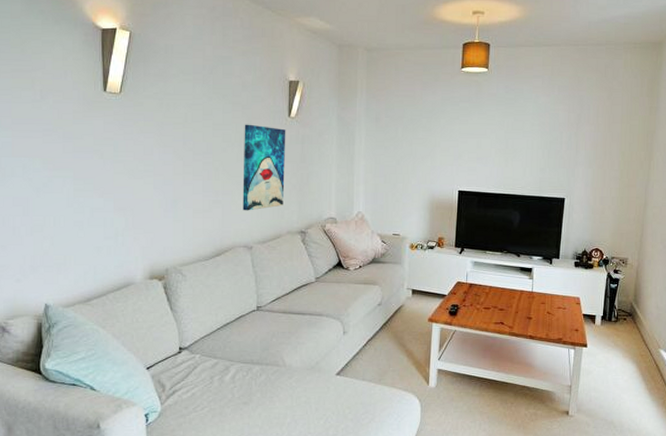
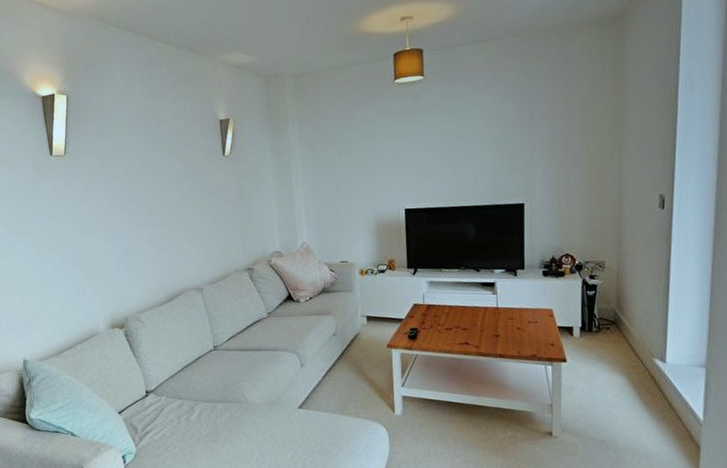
wall art: present [242,124,286,211] -> none [181,168,228,254]

